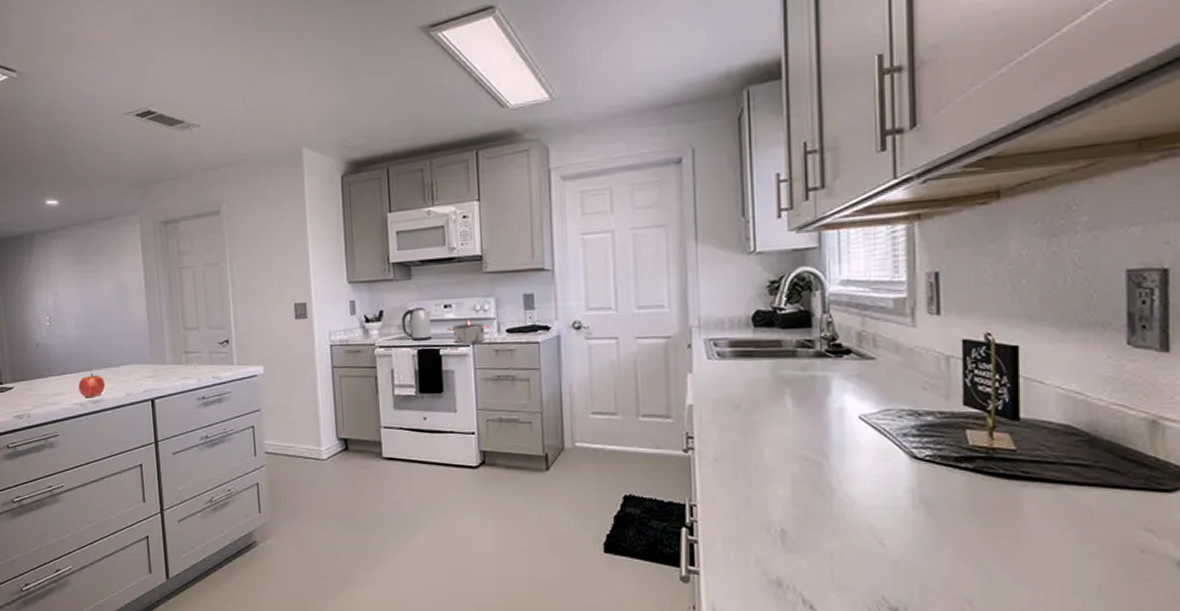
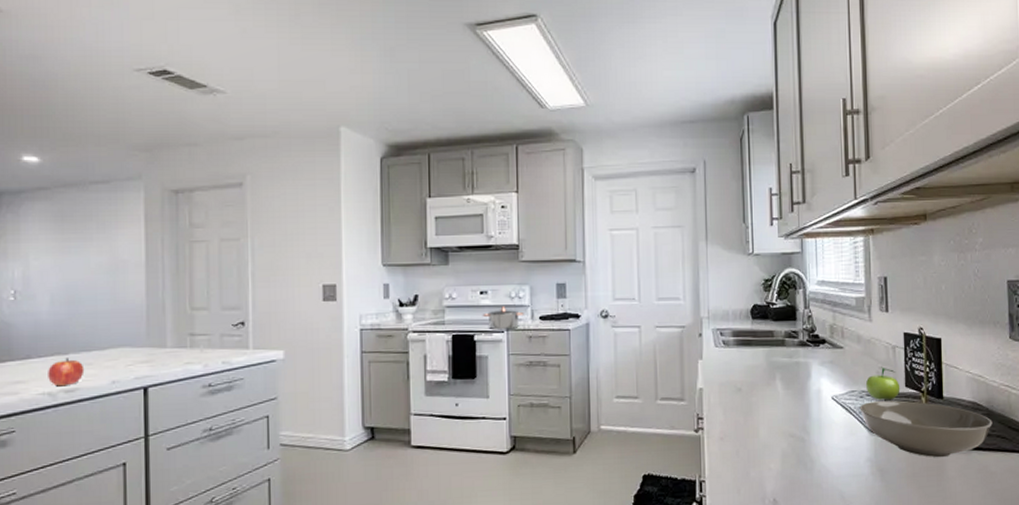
kettle: present [402,306,433,341] -> none [437,292,468,326]
bowl: none [897,421,1096,490] -> present [859,400,993,457]
fruit: none [905,381,956,422] -> present [865,367,900,401]

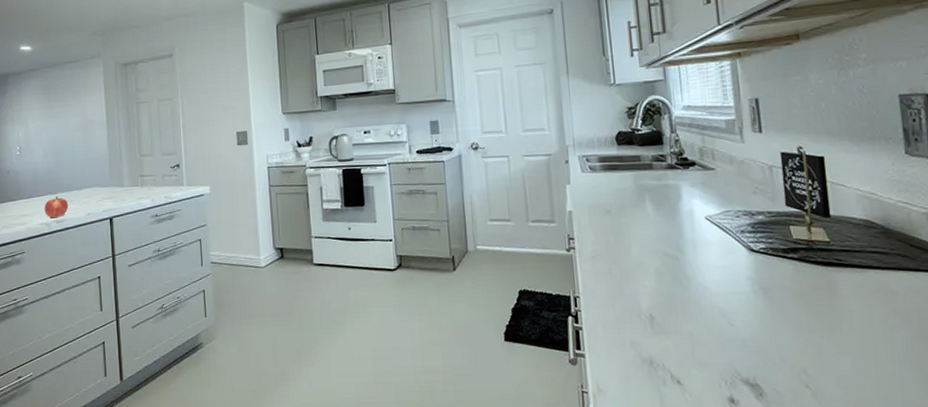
kettle: none [437,292,468,326] -> present [328,133,355,162]
cooking pot: present [482,306,524,330] -> none [366,143,403,164]
bowl: present [859,400,993,457] -> none [736,219,891,276]
fruit: present [865,367,900,401] -> none [741,186,781,220]

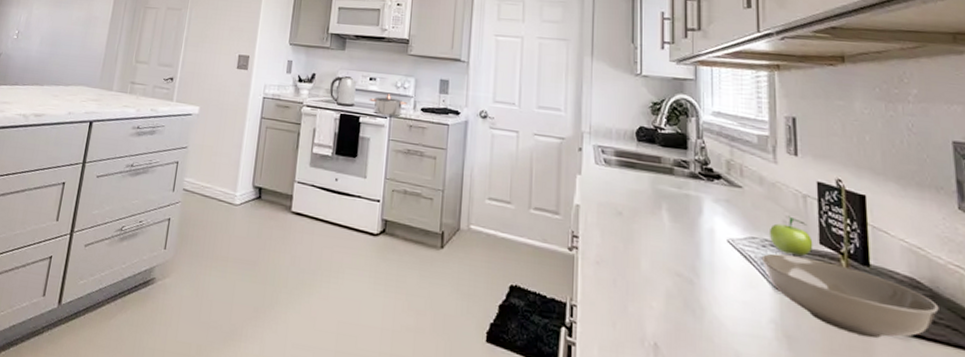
fruit: present [44,196,69,218] -> none [25,88,52,111]
cooking pot: none [366,143,403,164] -> present [369,94,407,117]
bowl: none [736,219,891,276] -> present [761,253,939,338]
fruit: none [741,186,781,220] -> present [769,216,813,257]

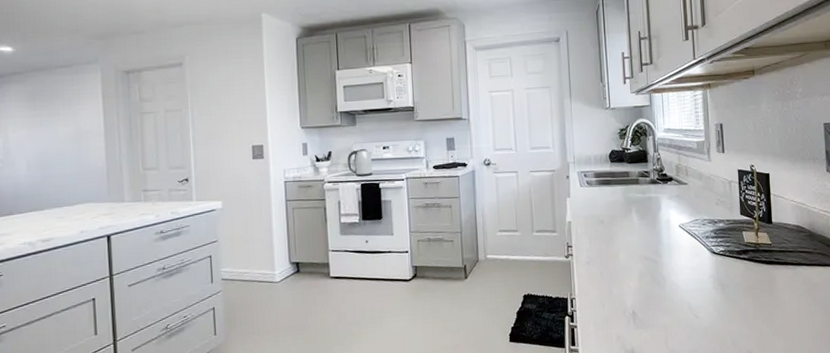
cooking pot: present [369,94,407,117] -> none [385,158,420,179]
bowl: present [761,253,939,338] -> none [702,226,814,273]
fruit: present [769,216,813,257] -> none [707,199,736,227]

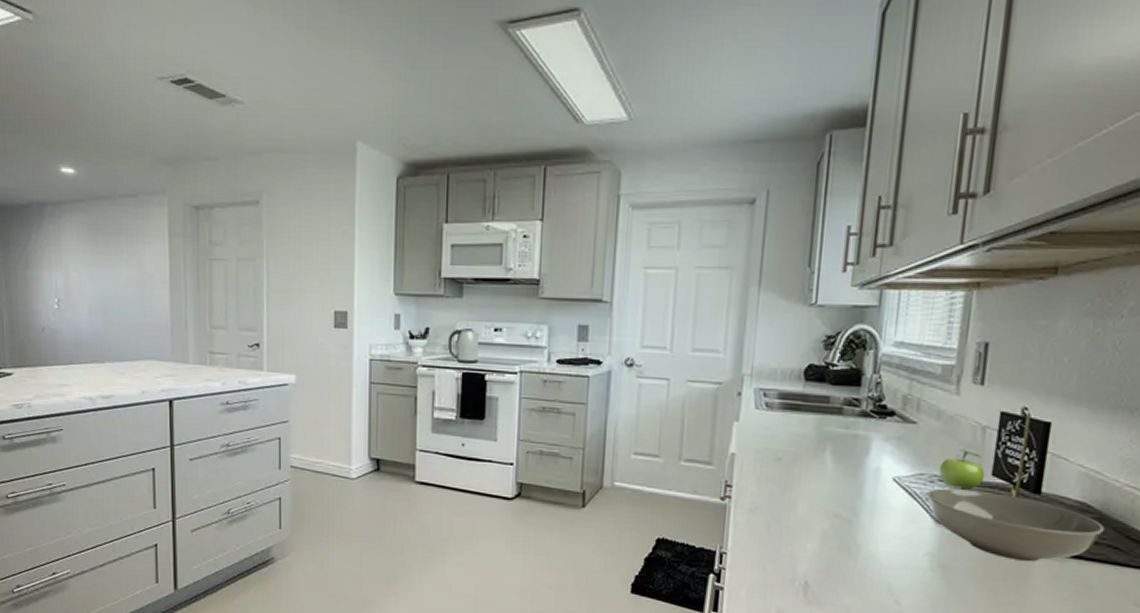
bowl: none [702,226,814,273] -> present [927,488,1105,561]
fruit: none [707,199,736,227] -> present [938,449,985,490]

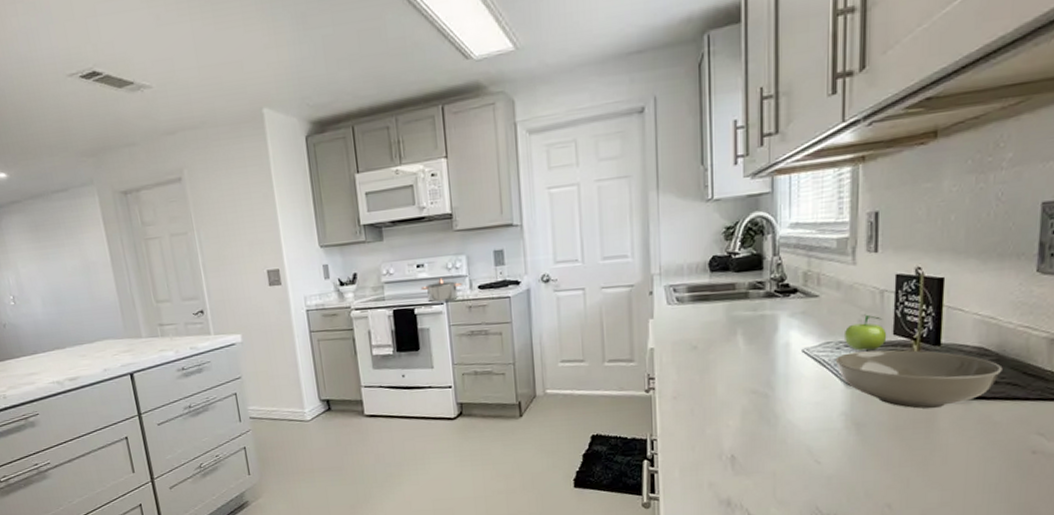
kettle: present [448,327,480,364] -> none [375,267,407,302]
cooking pot: none [495,346,540,372] -> present [420,278,462,303]

